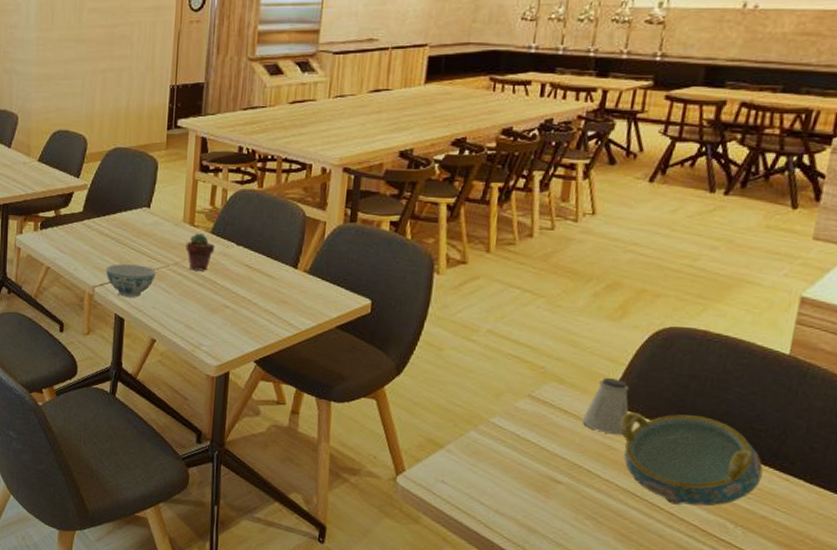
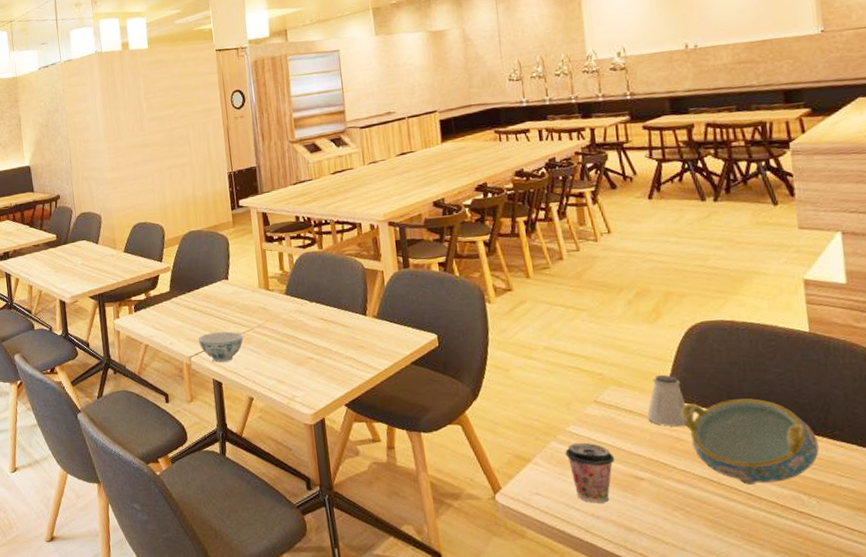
potted succulent: present [185,233,216,271] -> none [265,296,291,330]
coffee cup: none [483,435,536,501] -> present [565,442,615,503]

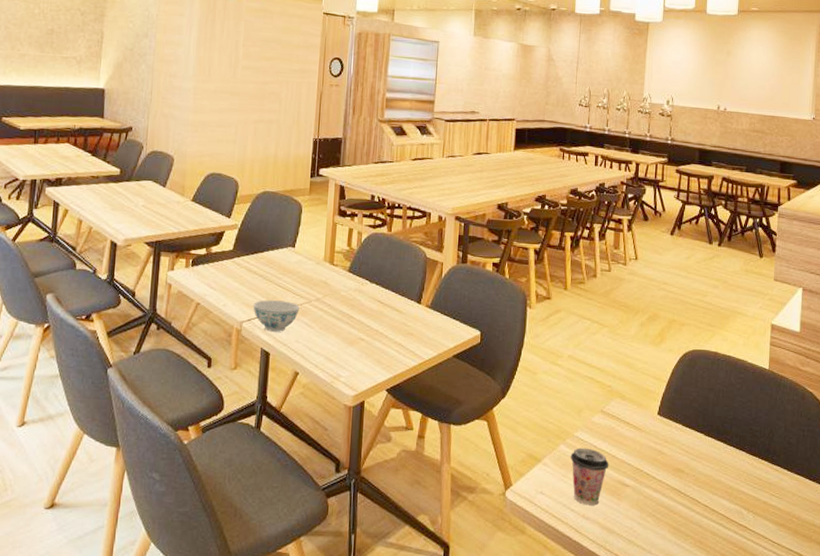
saltshaker: present [647,374,686,427] -> none [640,392,671,442]
decorative bowl: present [680,398,819,485] -> none [665,421,761,498]

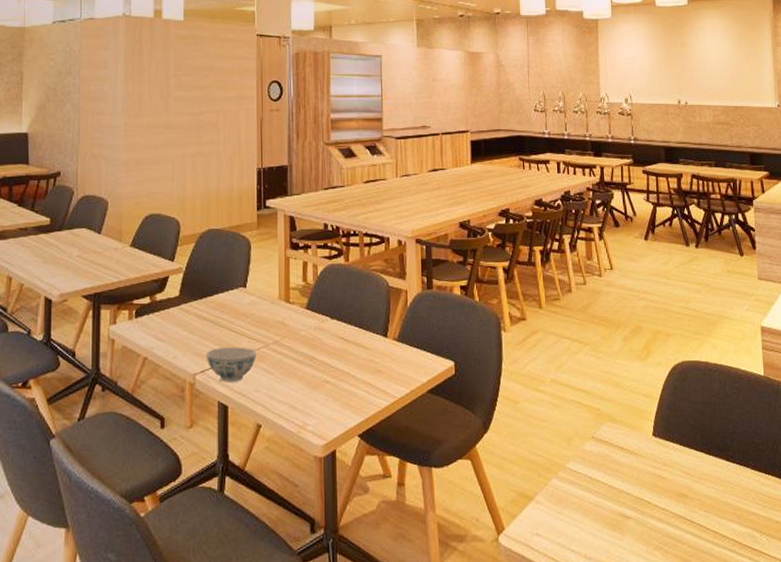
coffee cup: present [570,448,609,506] -> none [564,479,607,544]

